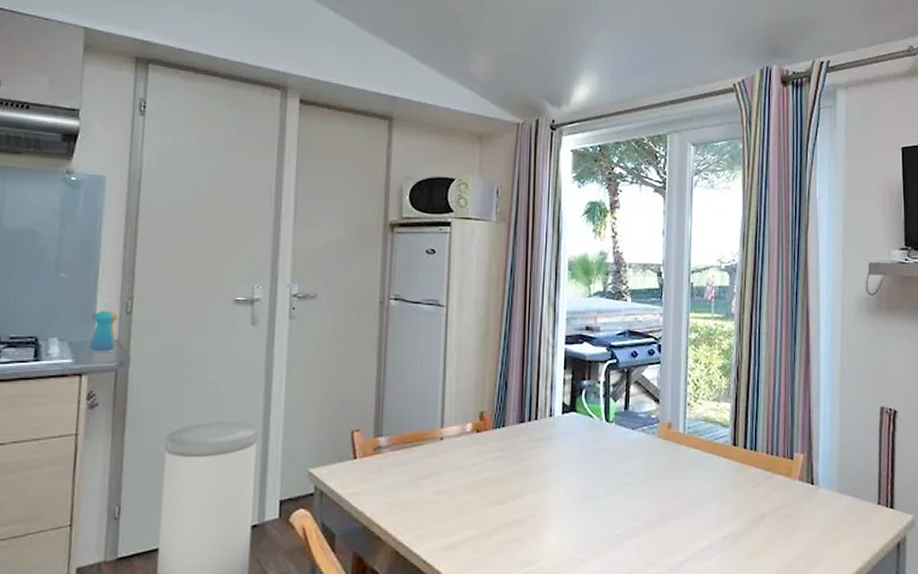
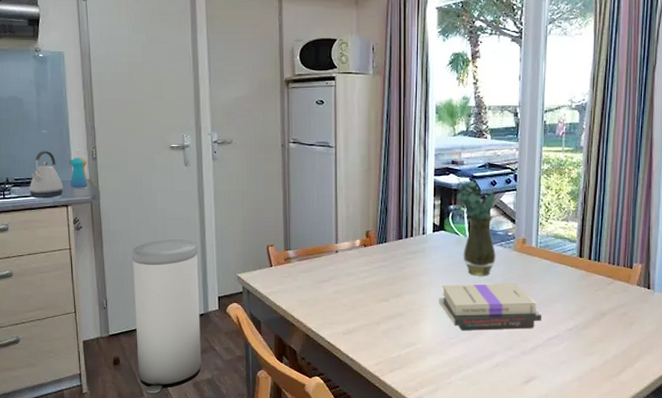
kettle: none [28,300,80,365] -> present [28,150,64,199]
books: none [567,479,691,542] -> present [439,283,541,331]
vase: none [591,347,637,469] -> present [457,178,496,276]

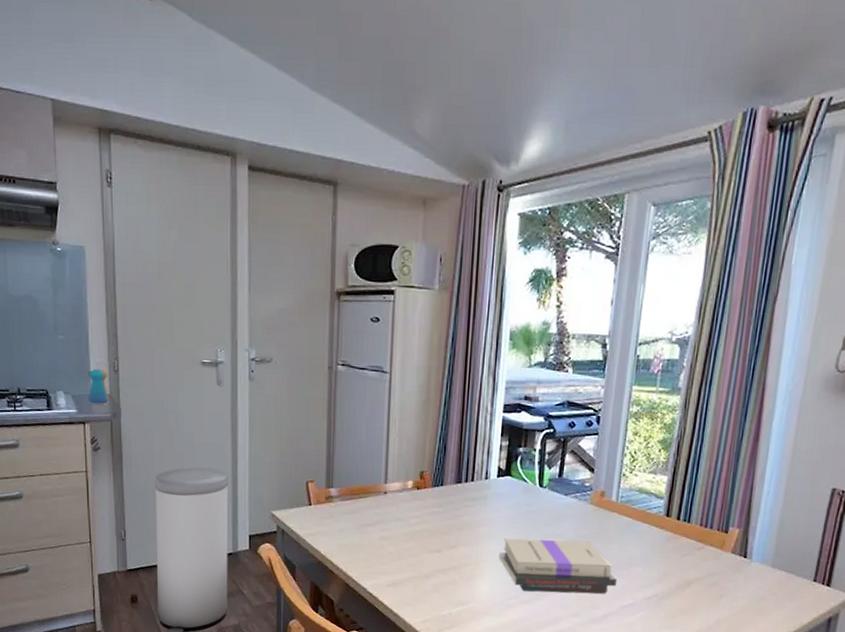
kettle: present [28,150,64,199] -> none [42,358,81,414]
vase: present [457,178,496,276] -> none [527,416,573,531]

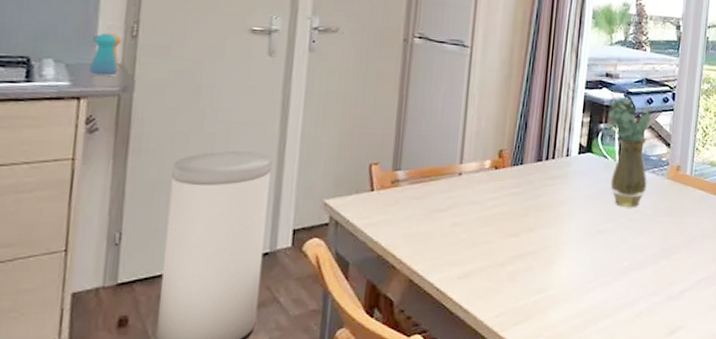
books: present [499,538,616,594] -> none [578,216,692,272]
vase: none [527,416,573,531] -> present [608,93,651,207]

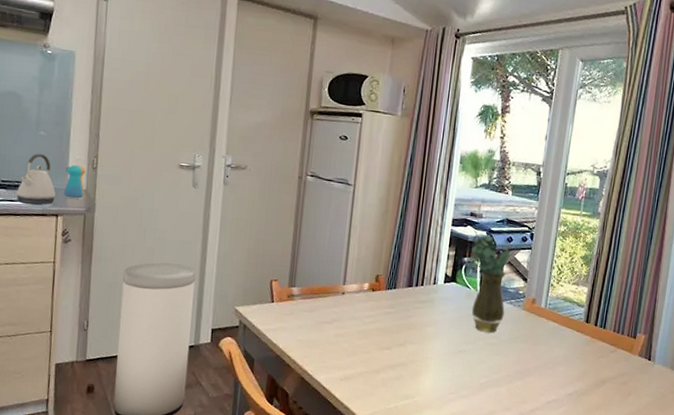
kettle: none [18,19,79,87] -> present [16,153,56,206]

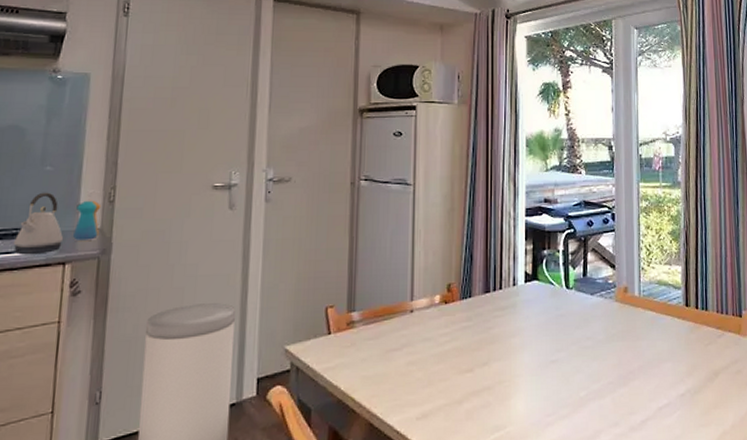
vase: present [471,230,511,333] -> none [550,218,596,334]

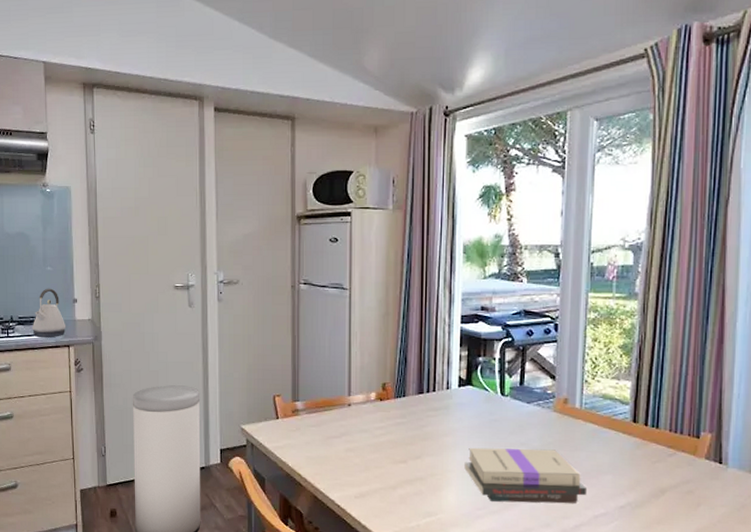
soap dispenser: present [72,188,101,241] -> none [72,286,91,328]
books: none [533,341,650,405] -> present [464,447,586,503]

